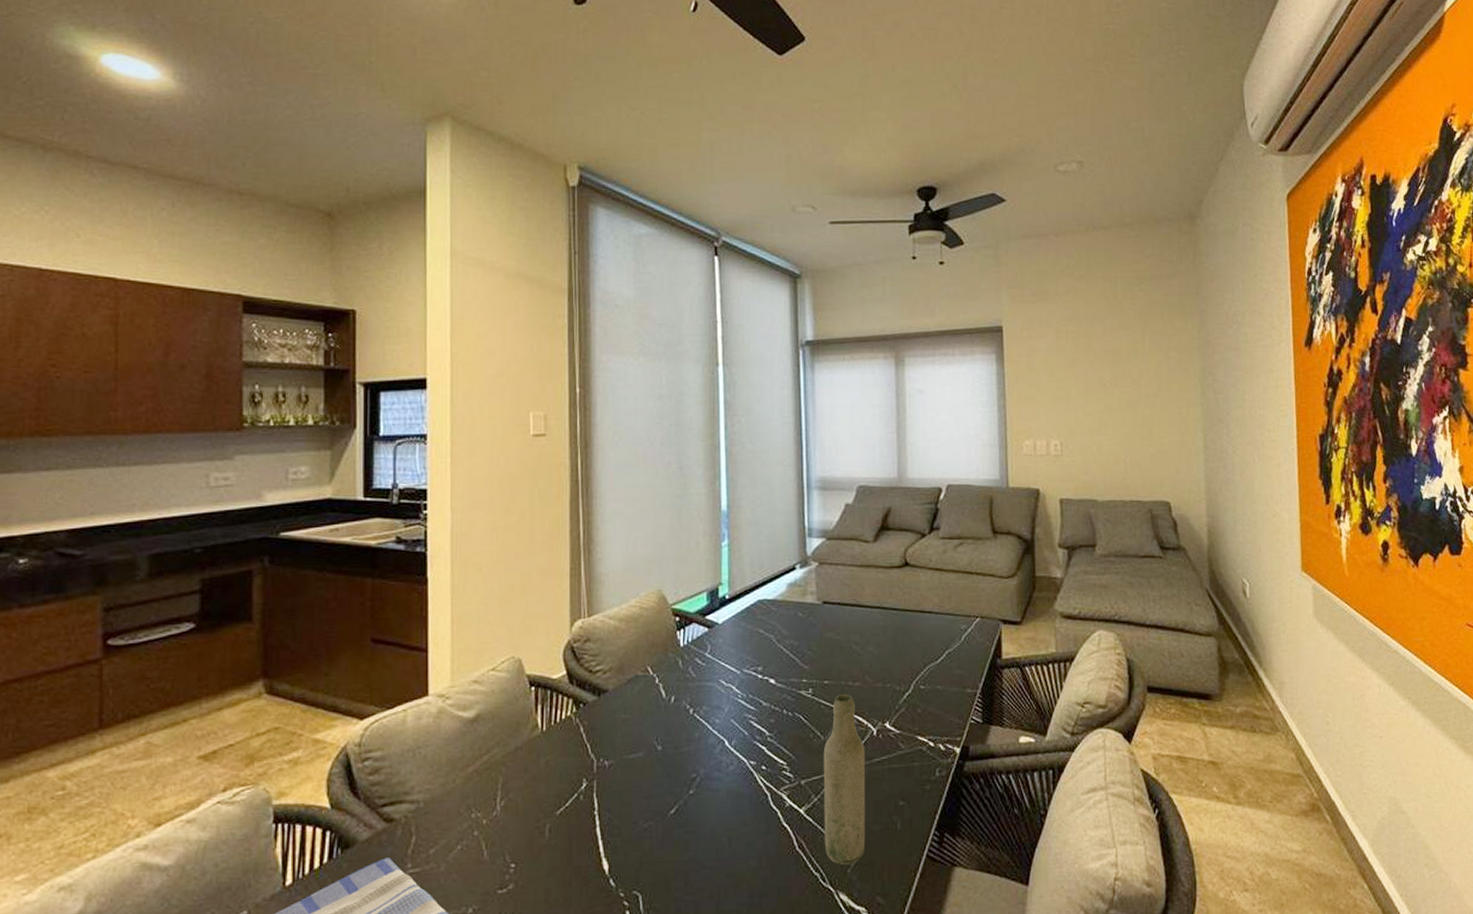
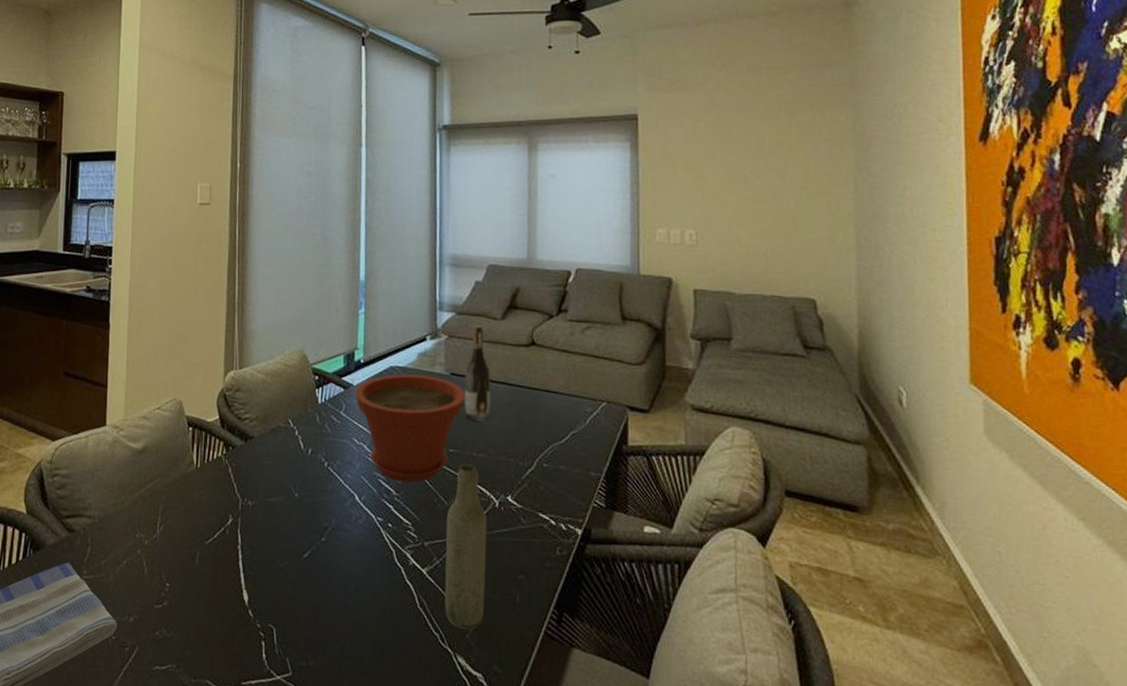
plant pot: none [720,606,839,721] -> present [354,374,465,483]
wine bottle: none [837,550,865,650] -> present [464,325,491,422]

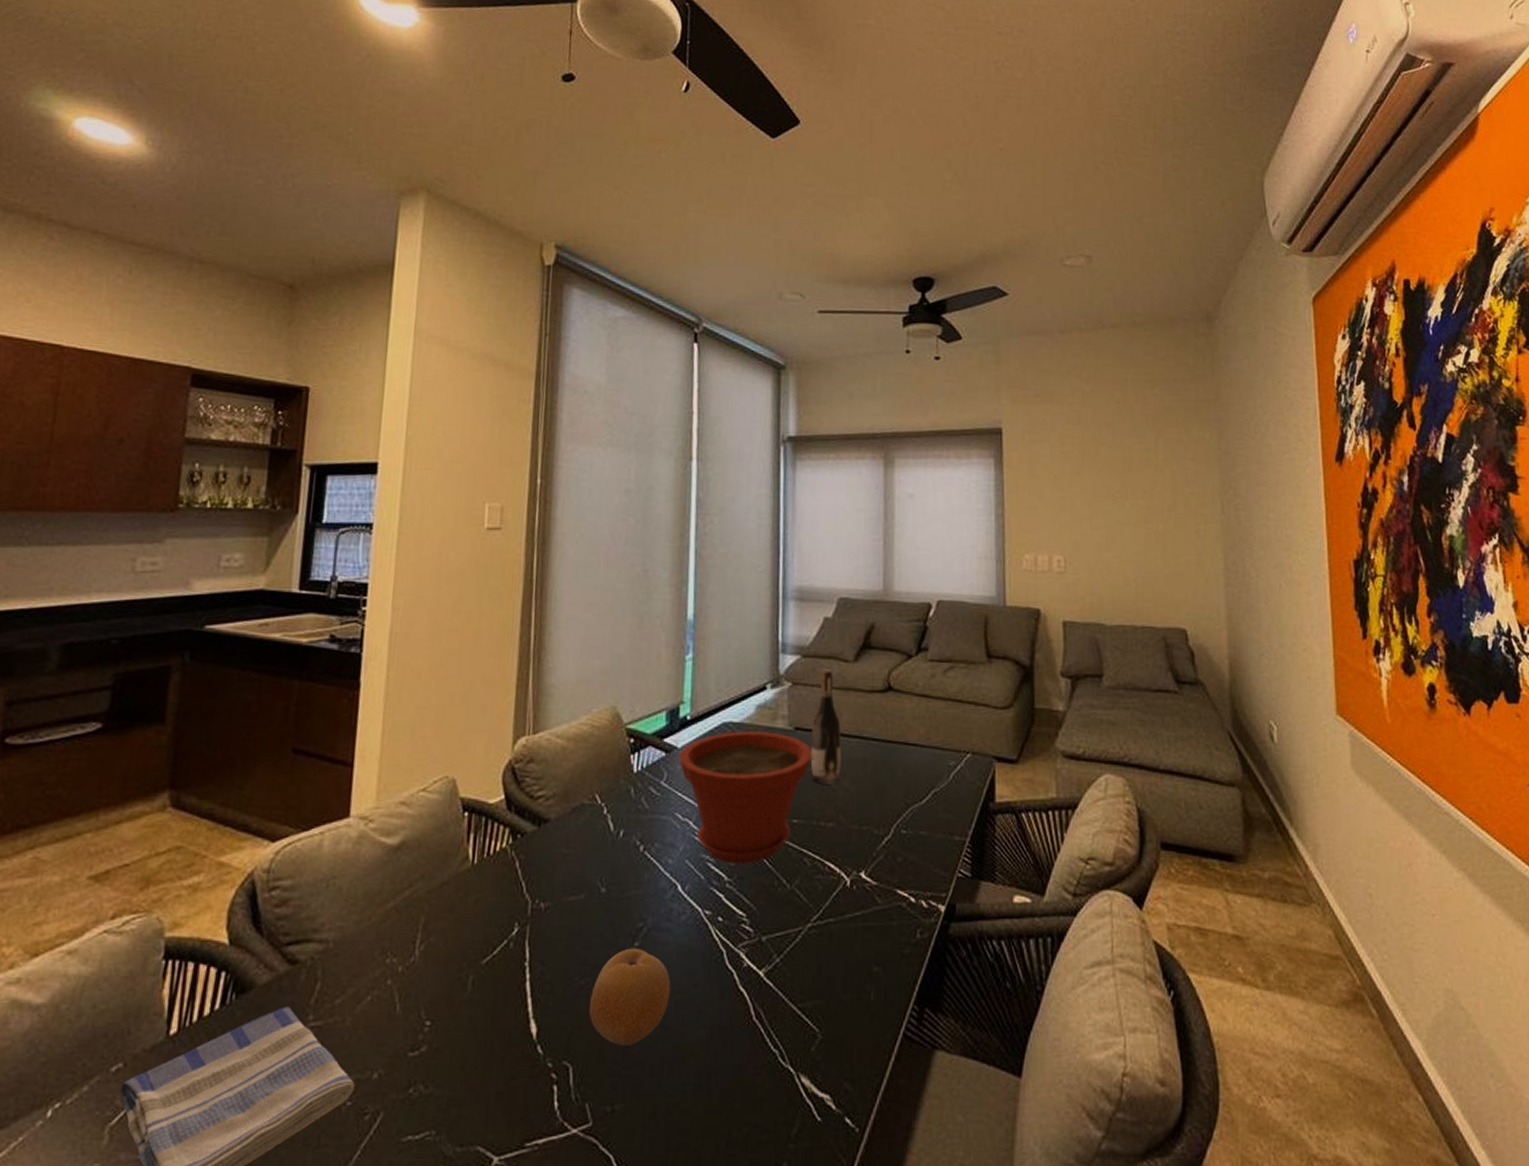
fruit: none [287,542,351,617] -> present [588,948,671,1045]
bottle: present [444,463,487,630] -> none [785,836,837,1041]

